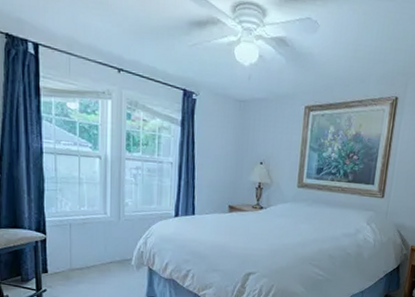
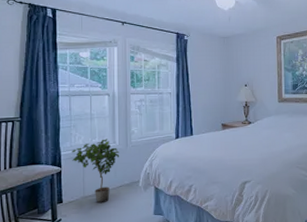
potted plant: none [58,208,111,278] -> present [72,139,120,204]

